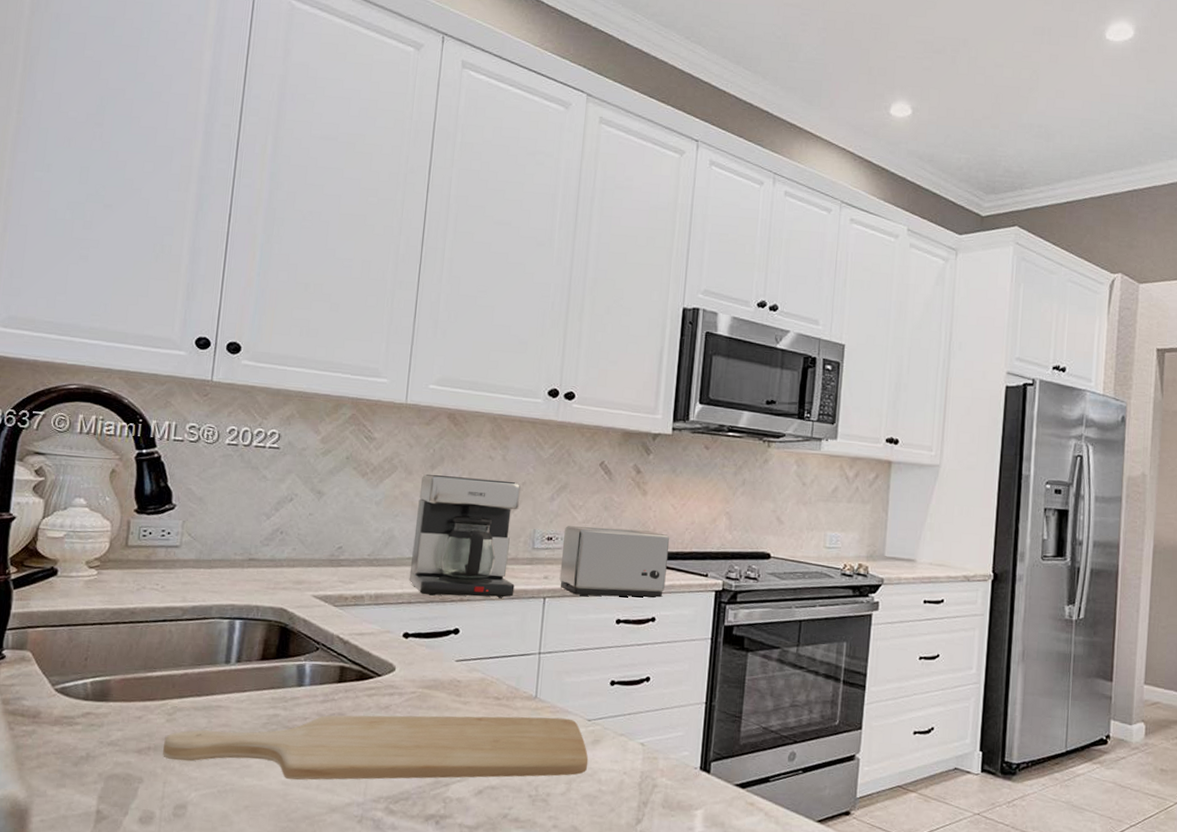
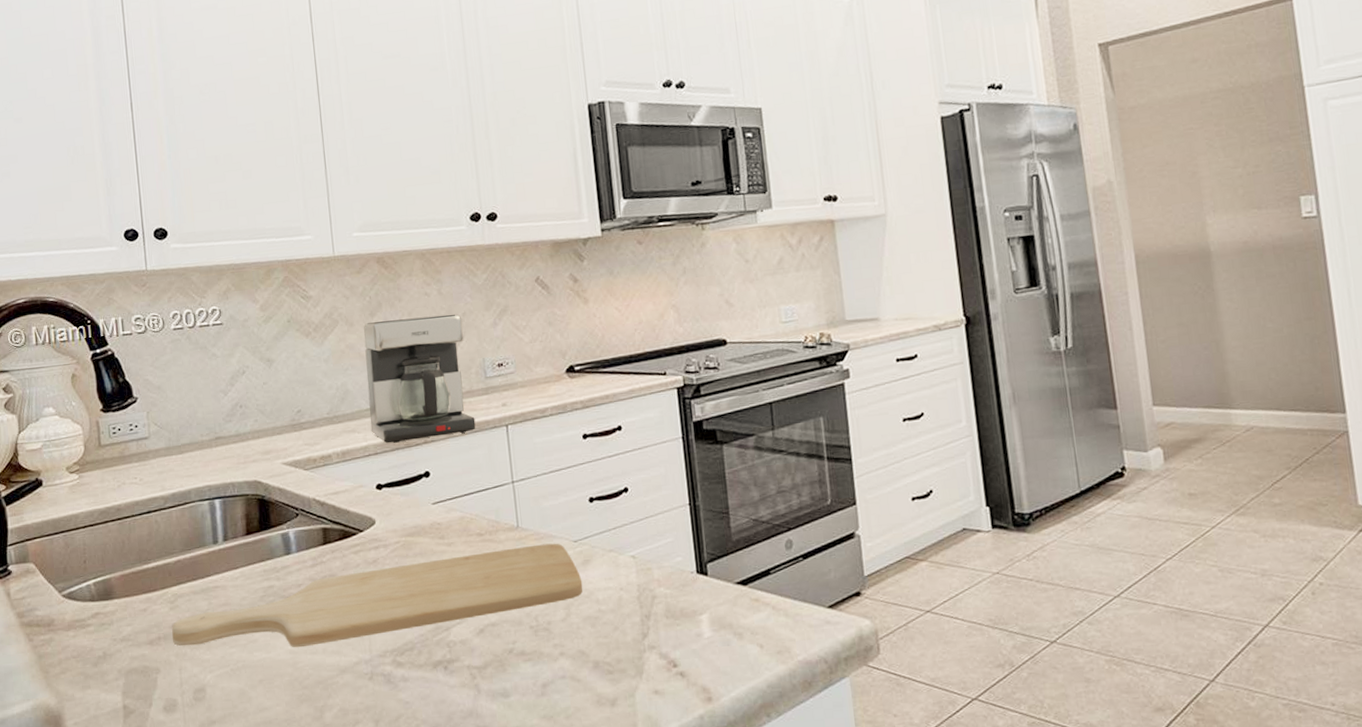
toaster: present [559,526,670,599] -> none [513,338,625,418]

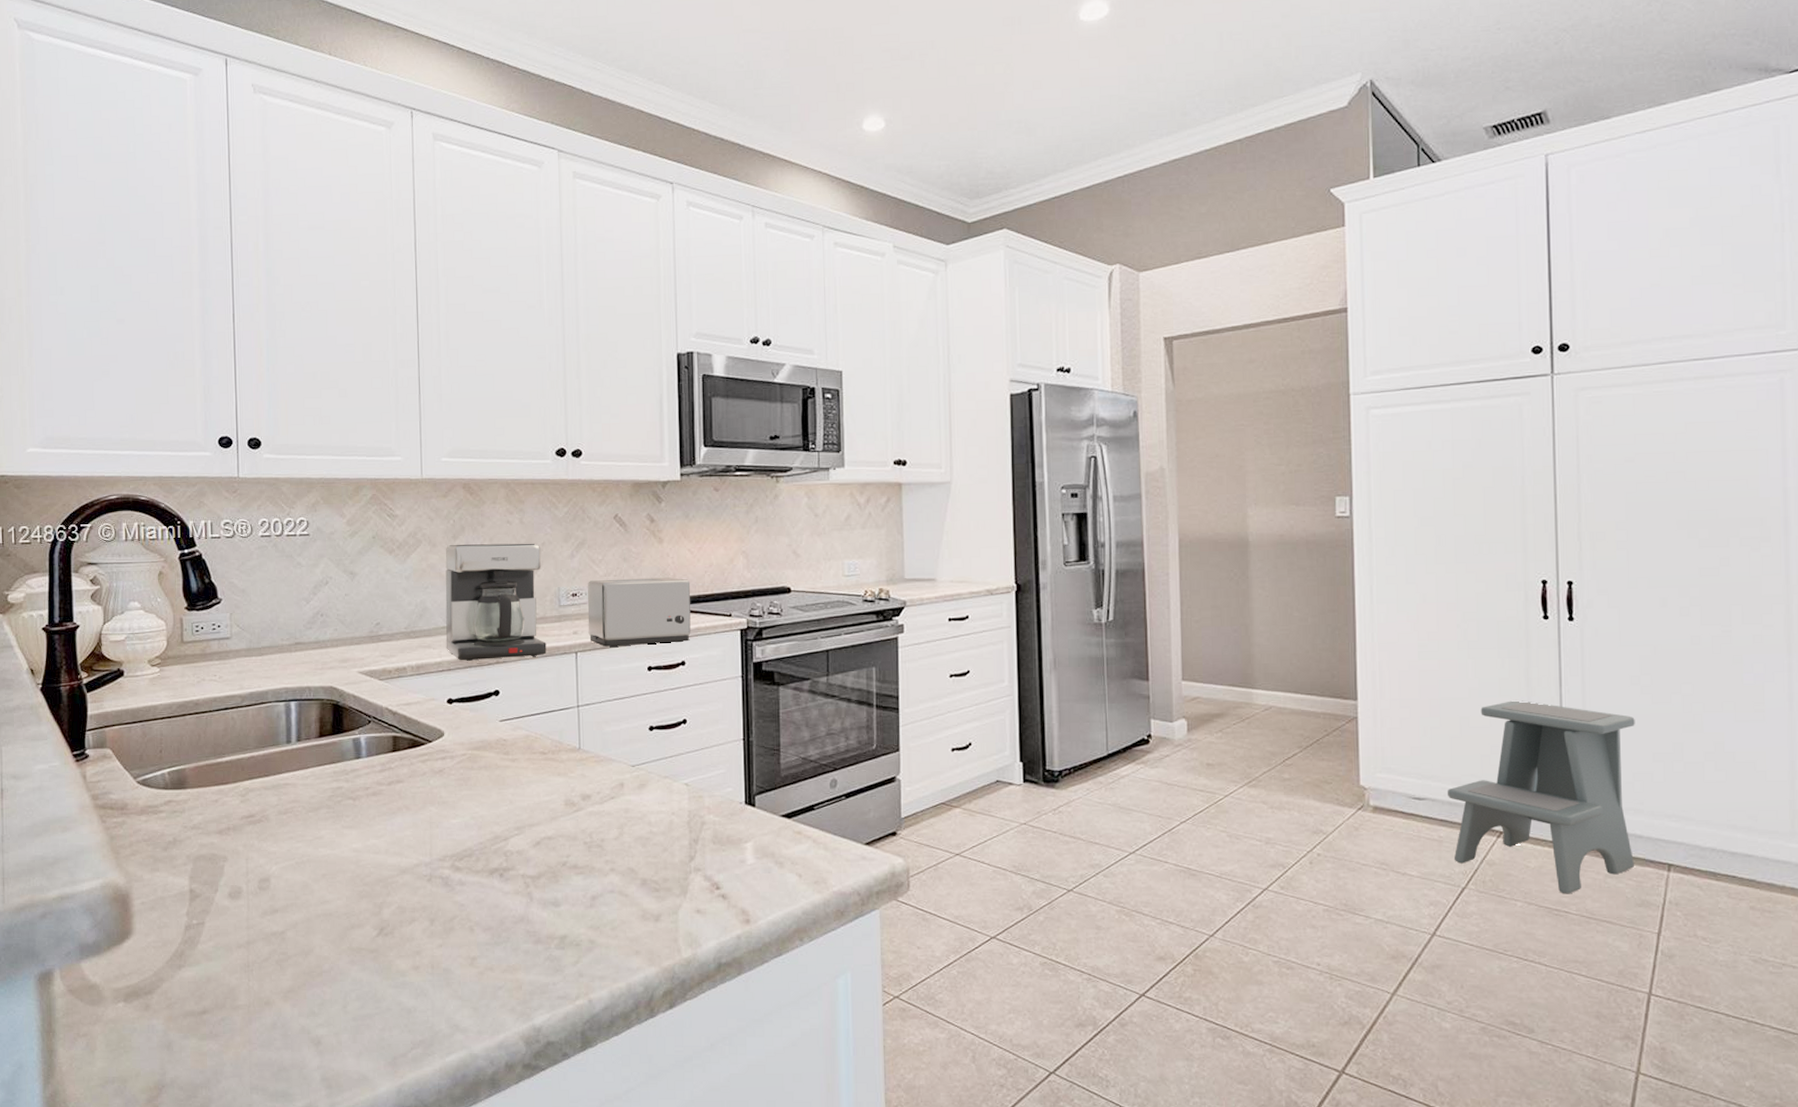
chopping board: present [172,543,583,648] -> none [241,766,637,847]
toaster: none [513,338,625,418] -> present [587,577,691,648]

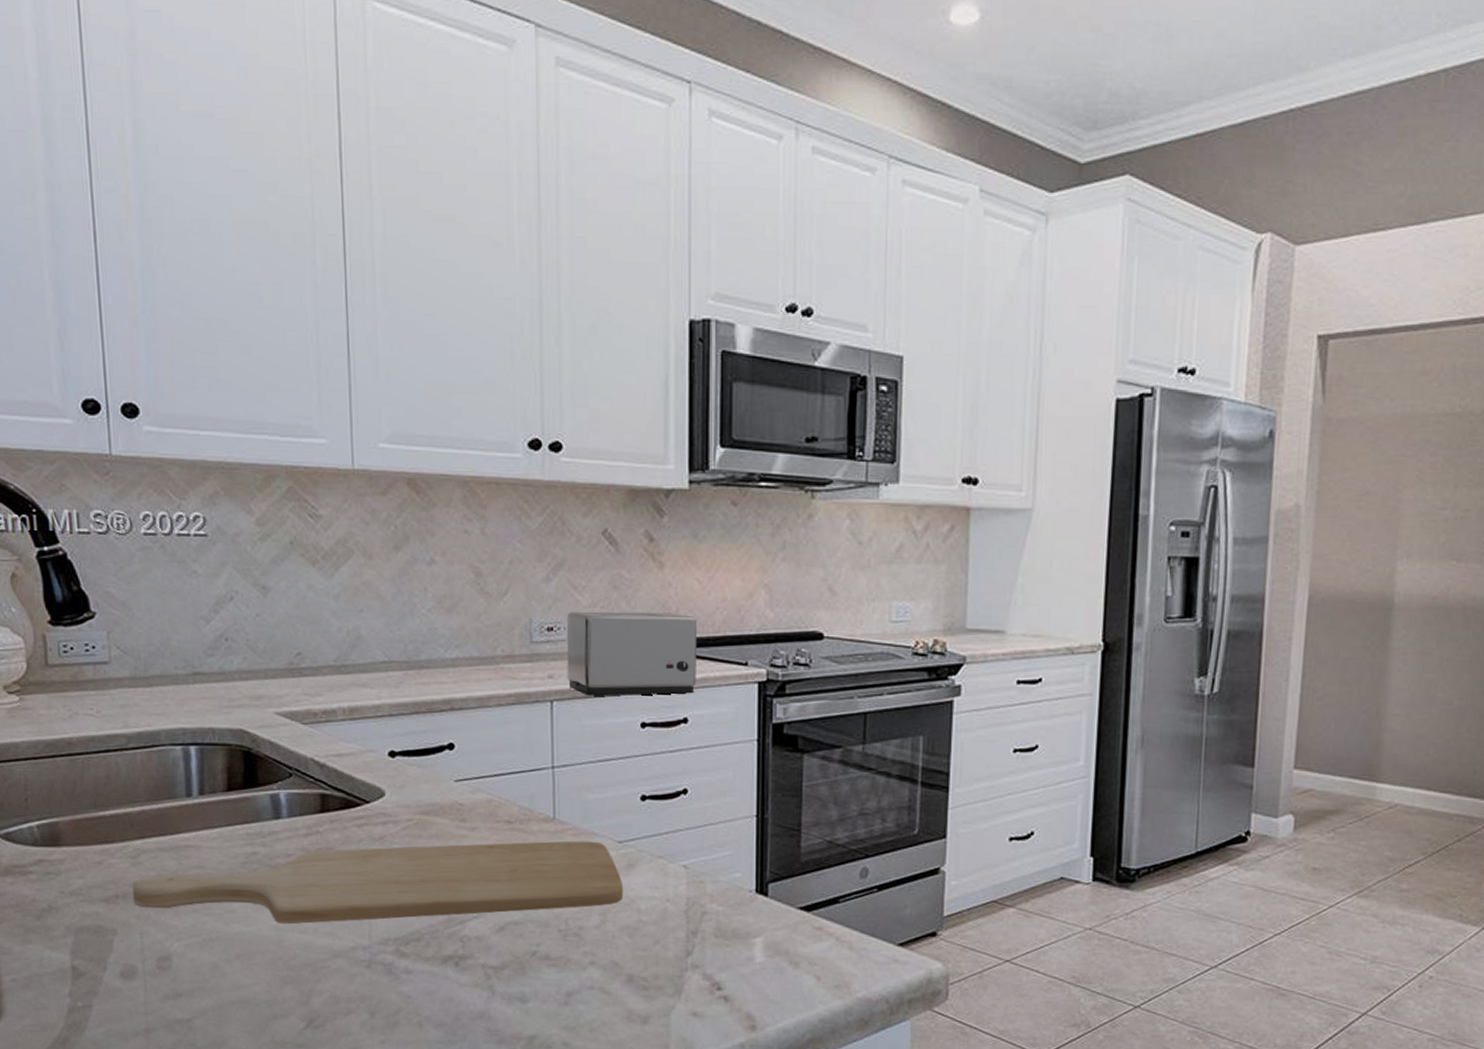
chopping board: none [241,766,637,847] -> present [132,840,624,925]
coffee maker: present [445,543,547,661] -> none [384,557,514,706]

